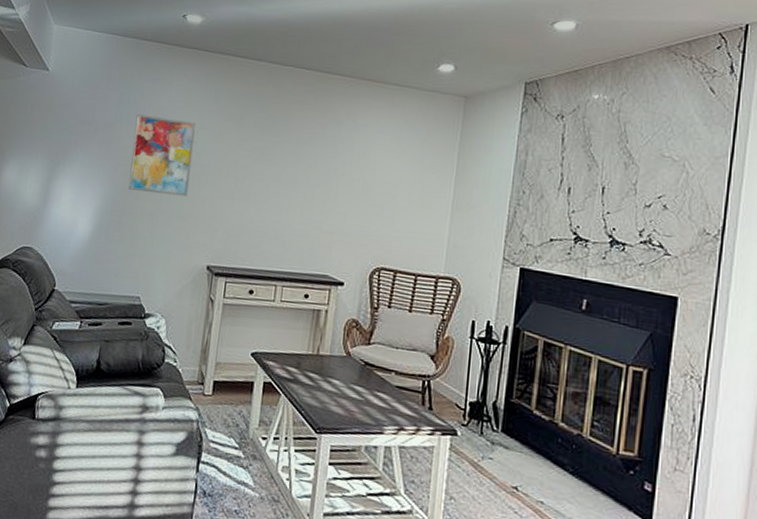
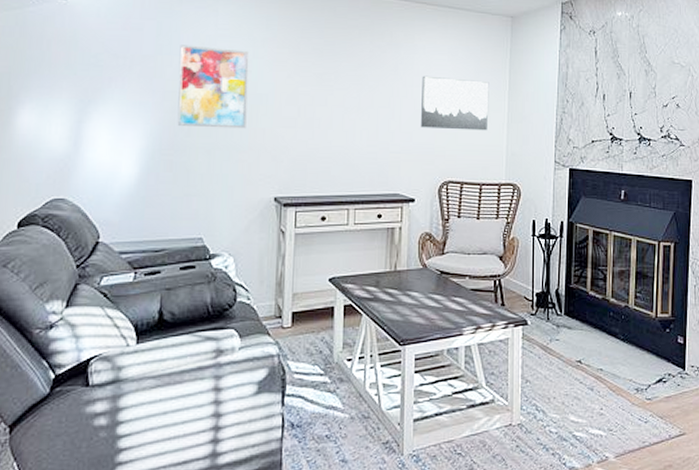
wall art: none [357,155,435,218] -> present [421,75,489,131]

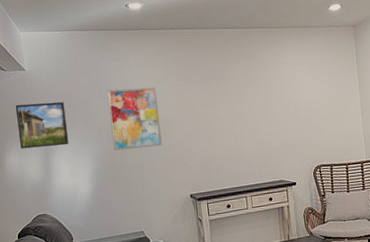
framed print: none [41,43,117,109] -> present [15,102,69,149]
wall art: present [421,75,489,131] -> none [288,81,346,126]

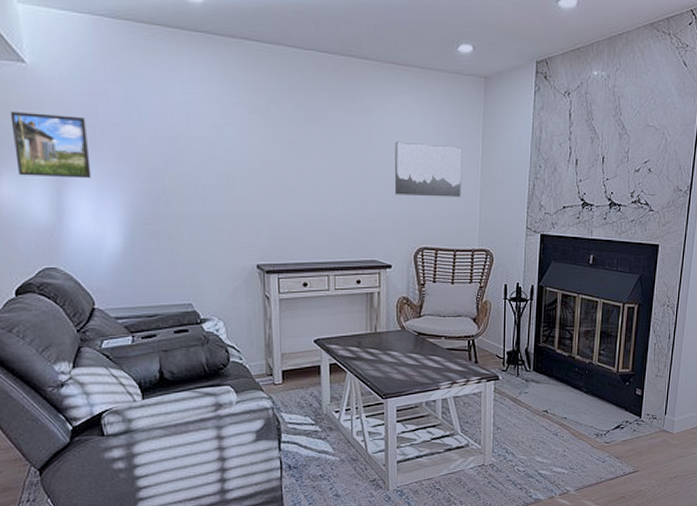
wall art: present [107,87,162,151] -> none [148,111,223,198]
wall art: none [288,81,346,126] -> present [395,141,462,197]

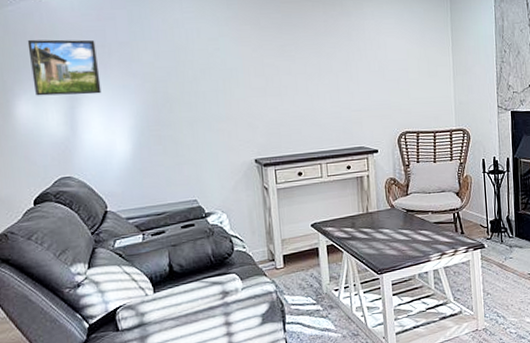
wall art: present [395,141,462,197] -> none [373,39,436,87]

